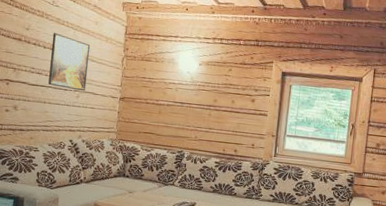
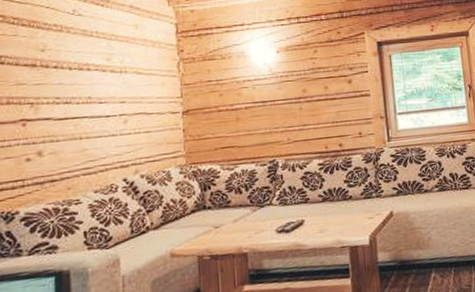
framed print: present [48,33,91,92] -> none [79,48,135,115]

